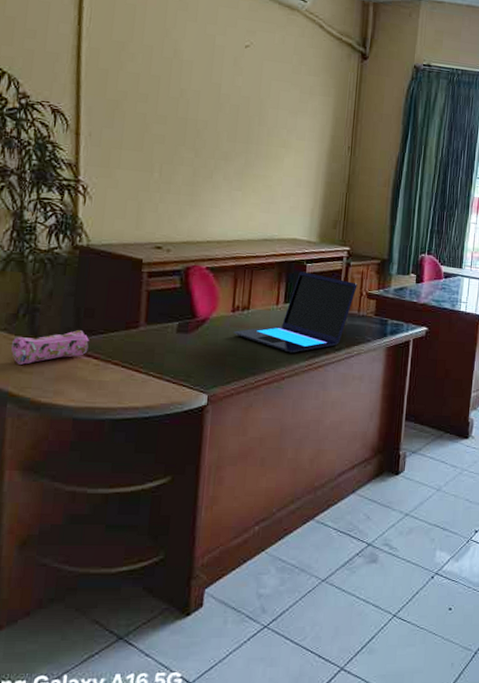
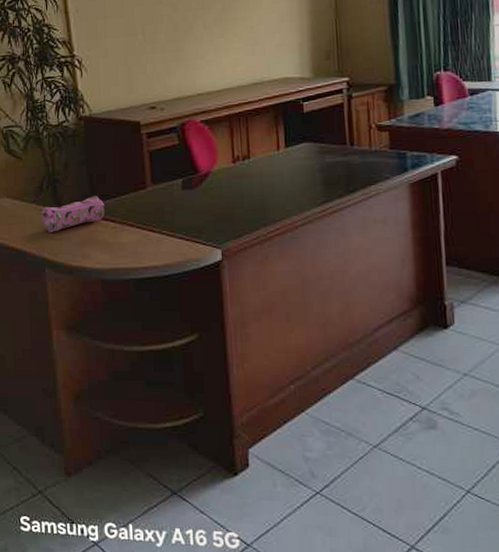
laptop: present [233,272,357,353] -> none [236,111,364,200]

